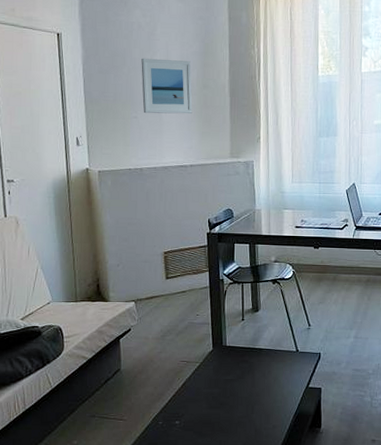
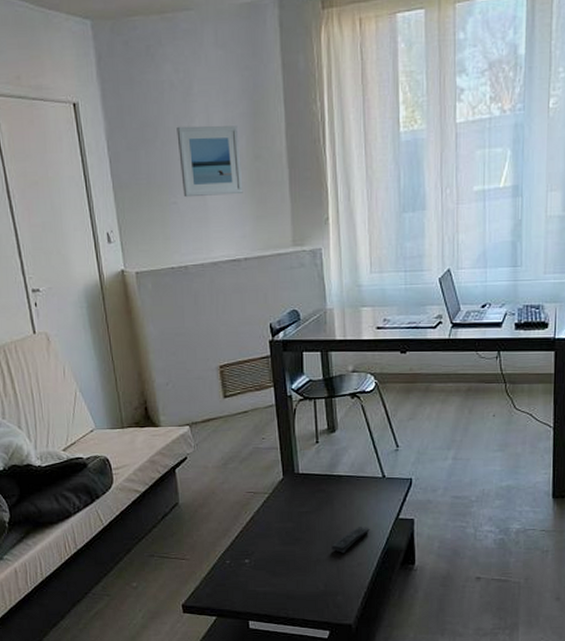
remote control: none [251,394,284,416] -> present [331,527,370,553]

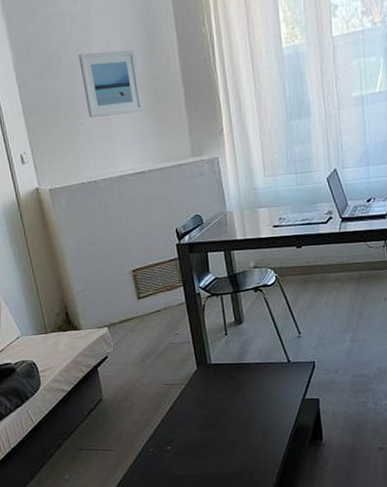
remote control: present [331,527,370,553] -> none [246,408,280,434]

